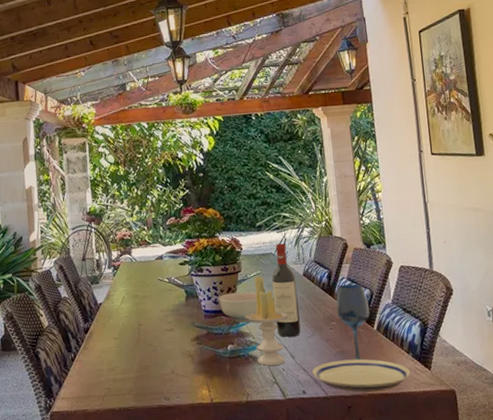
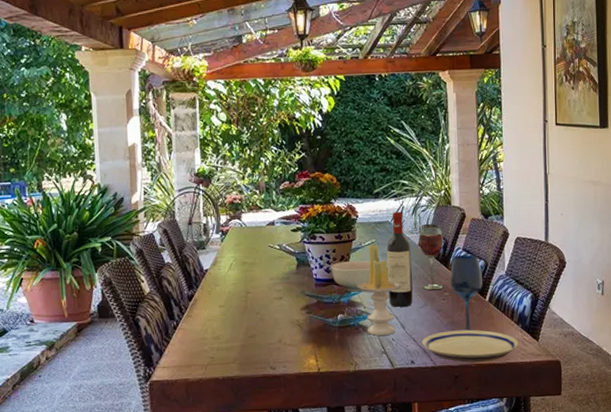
wineglass: none [302,254,330,320] -> present [418,223,444,291]

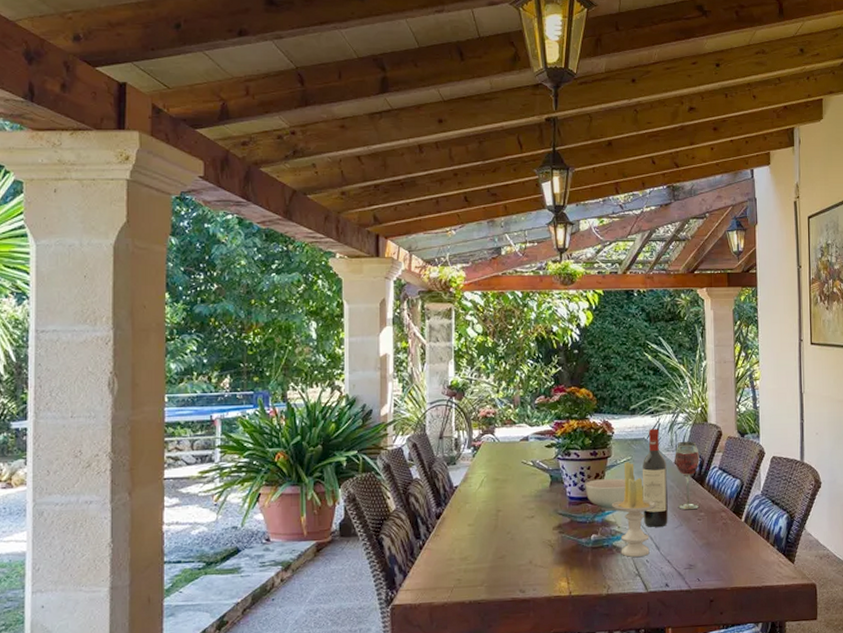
plate: present [421,329,519,362] -> none [676,551,775,585]
wineglass: present [450,254,482,332] -> none [705,473,738,553]

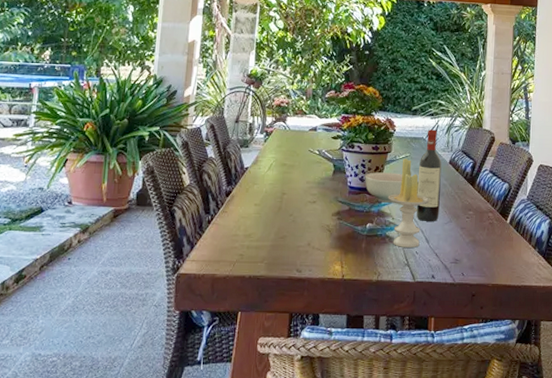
wineglass: present [675,441,700,510] -> none [448,143,473,208]

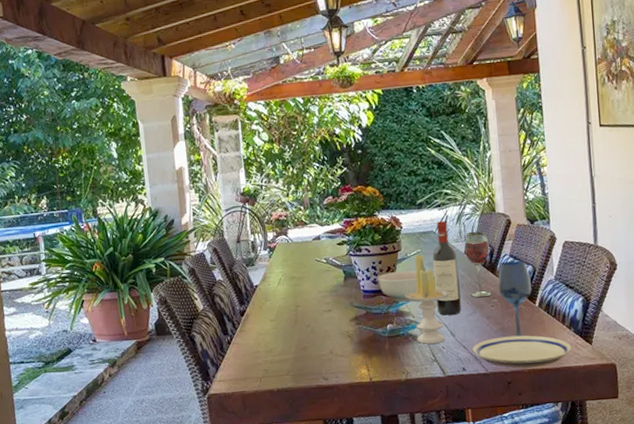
plate: none [443,249,535,282] -> present [472,335,572,368]
wineglass: none [448,143,473,208] -> present [464,231,491,298]
wineglass: none [475,176,506,251] -> present [498,260,532,337]

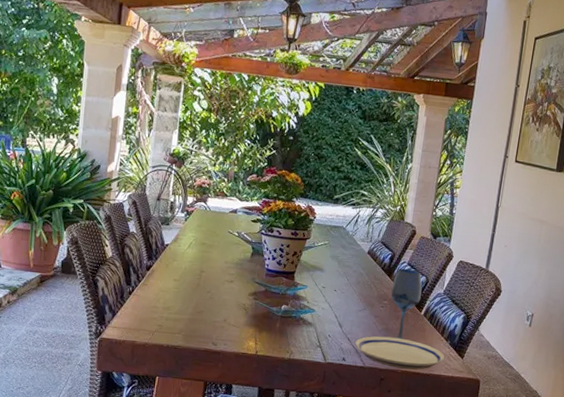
bowl: present [377,270,418,302] -> none [282,257,320,288]
candle: present [404,254,450,344] -> none [304,245,346,331]
wine bottle: present [432,221,462,316] -> none [331,219,360,308]
wineglass: present [464,231,491,298] -> none [364,234,392,298]

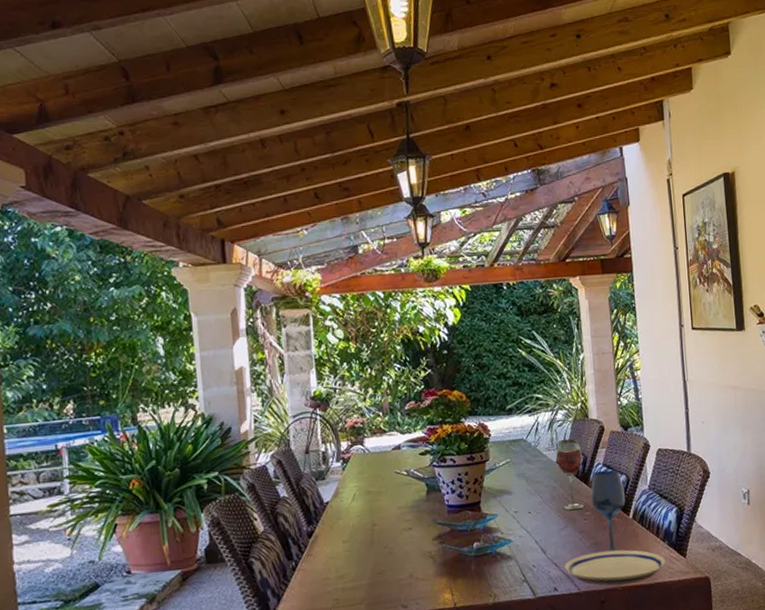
wineglass: none [364,234,392,298] -> present [556,438,584,511]

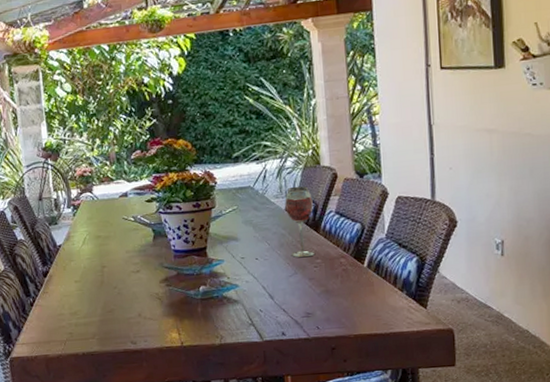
plate: present [564,549,666,586] -> none [292,298,404,333]
wineglass: present [591,469,625,552] -> none [322,217,359,300]

